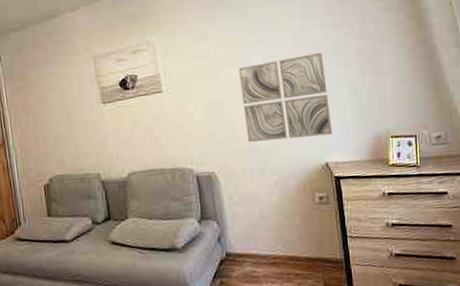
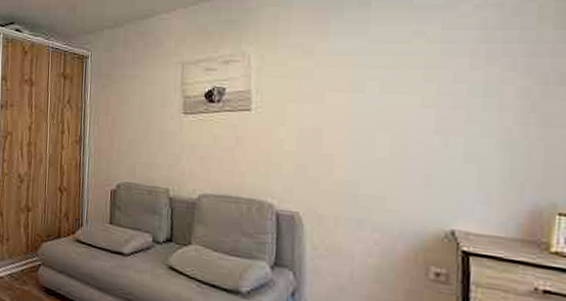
wall art: present [238,52,332,142] -> none [346,87,468,195]

